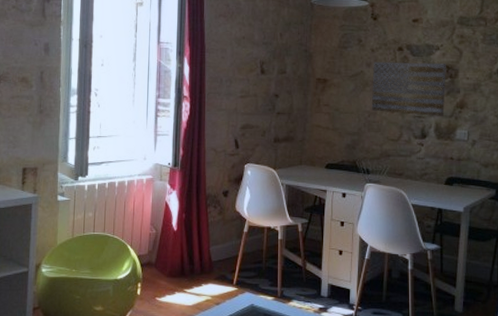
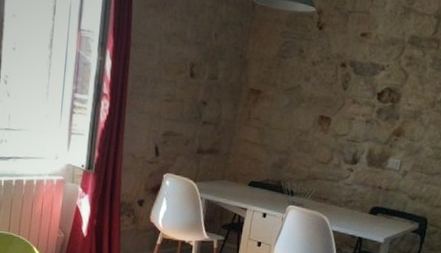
wall art: present [371,62,446,116] -> none [303,76,389,143]

